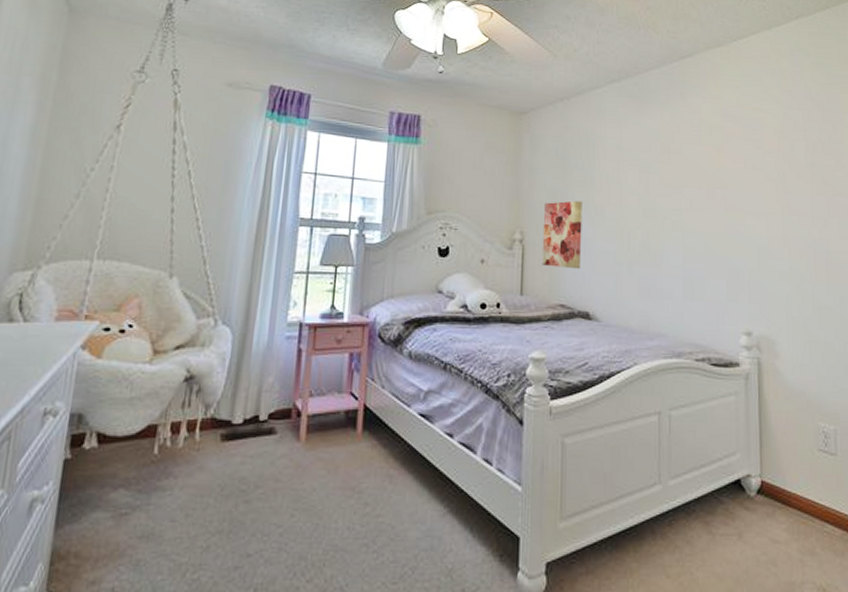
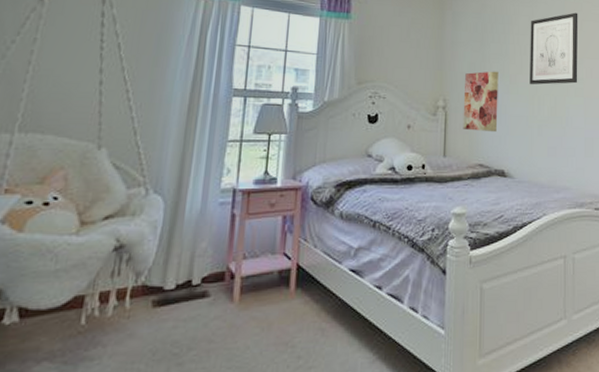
wall art: none [618,134,676,217] -> present [530,12,578,85]

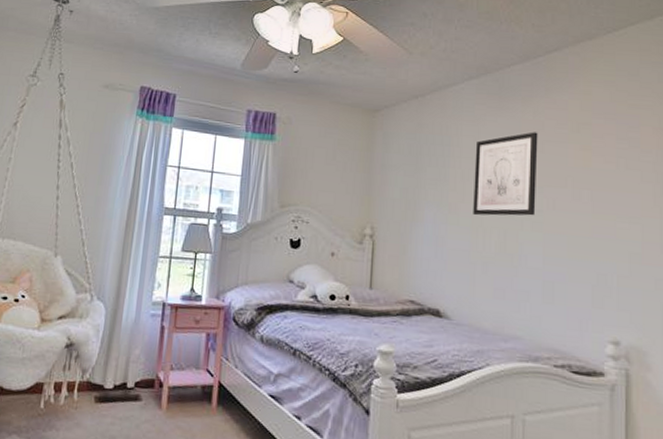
wall art: present [463,71,499,133] -> none [392,198,435,267]

